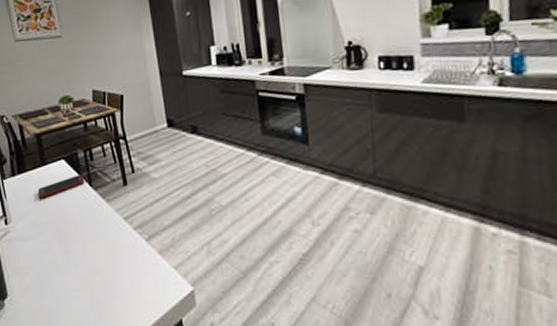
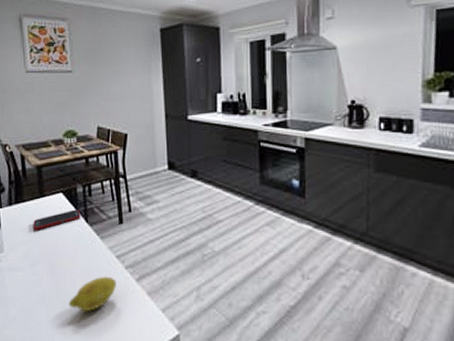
fruit: none [81,238,127,275] -> present [68,276,116,312]

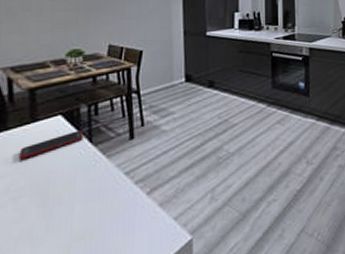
fruit: present [68,276,116,312] -> none [62,195,124,240]

